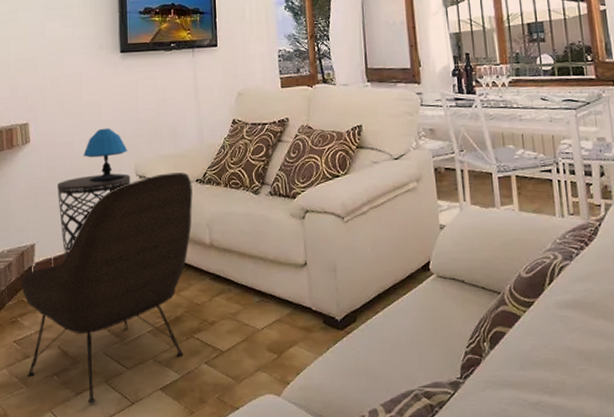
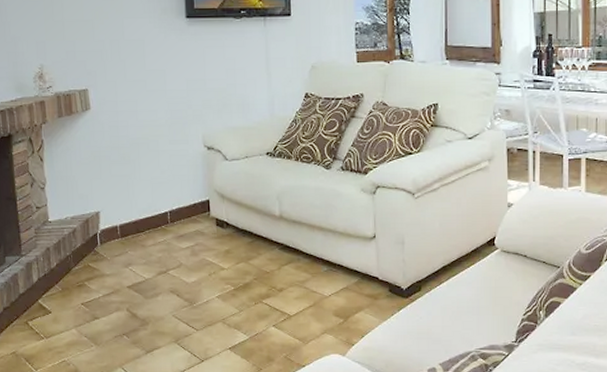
lounge chair: present [22,172,193,404] -> none [87,145,263,361]
side table: present [57,174,131,258] -> none [121,144,199,226]
table lamp: present [83,128,128,181] -> none [148,97,195,151]

